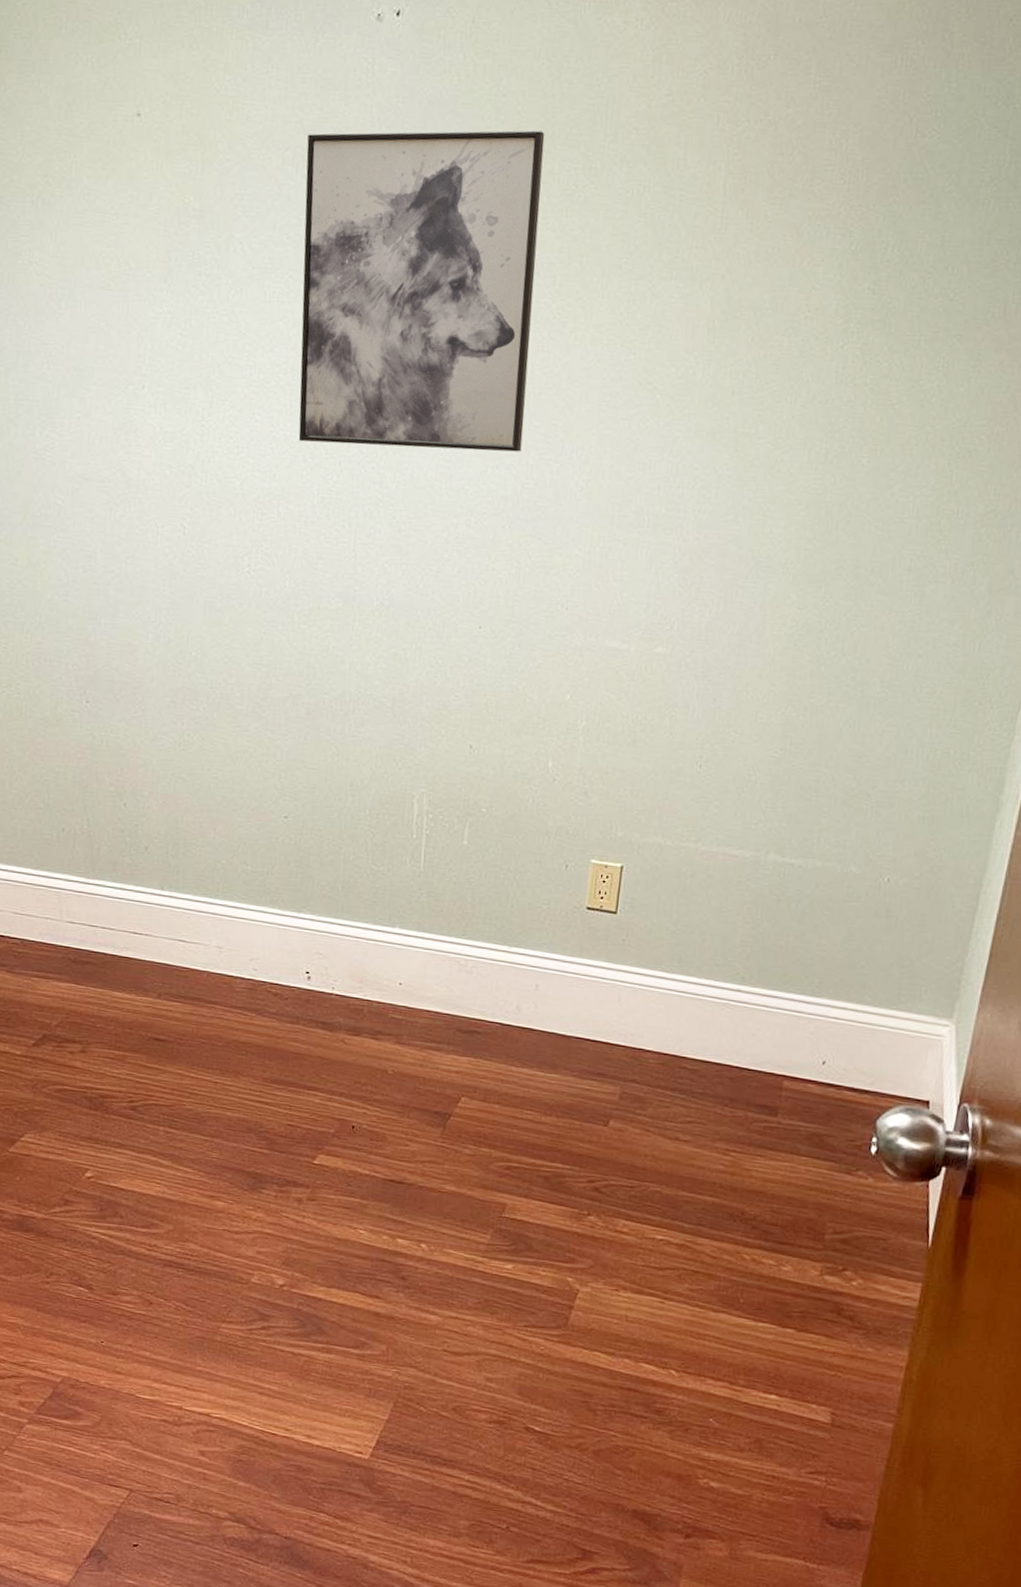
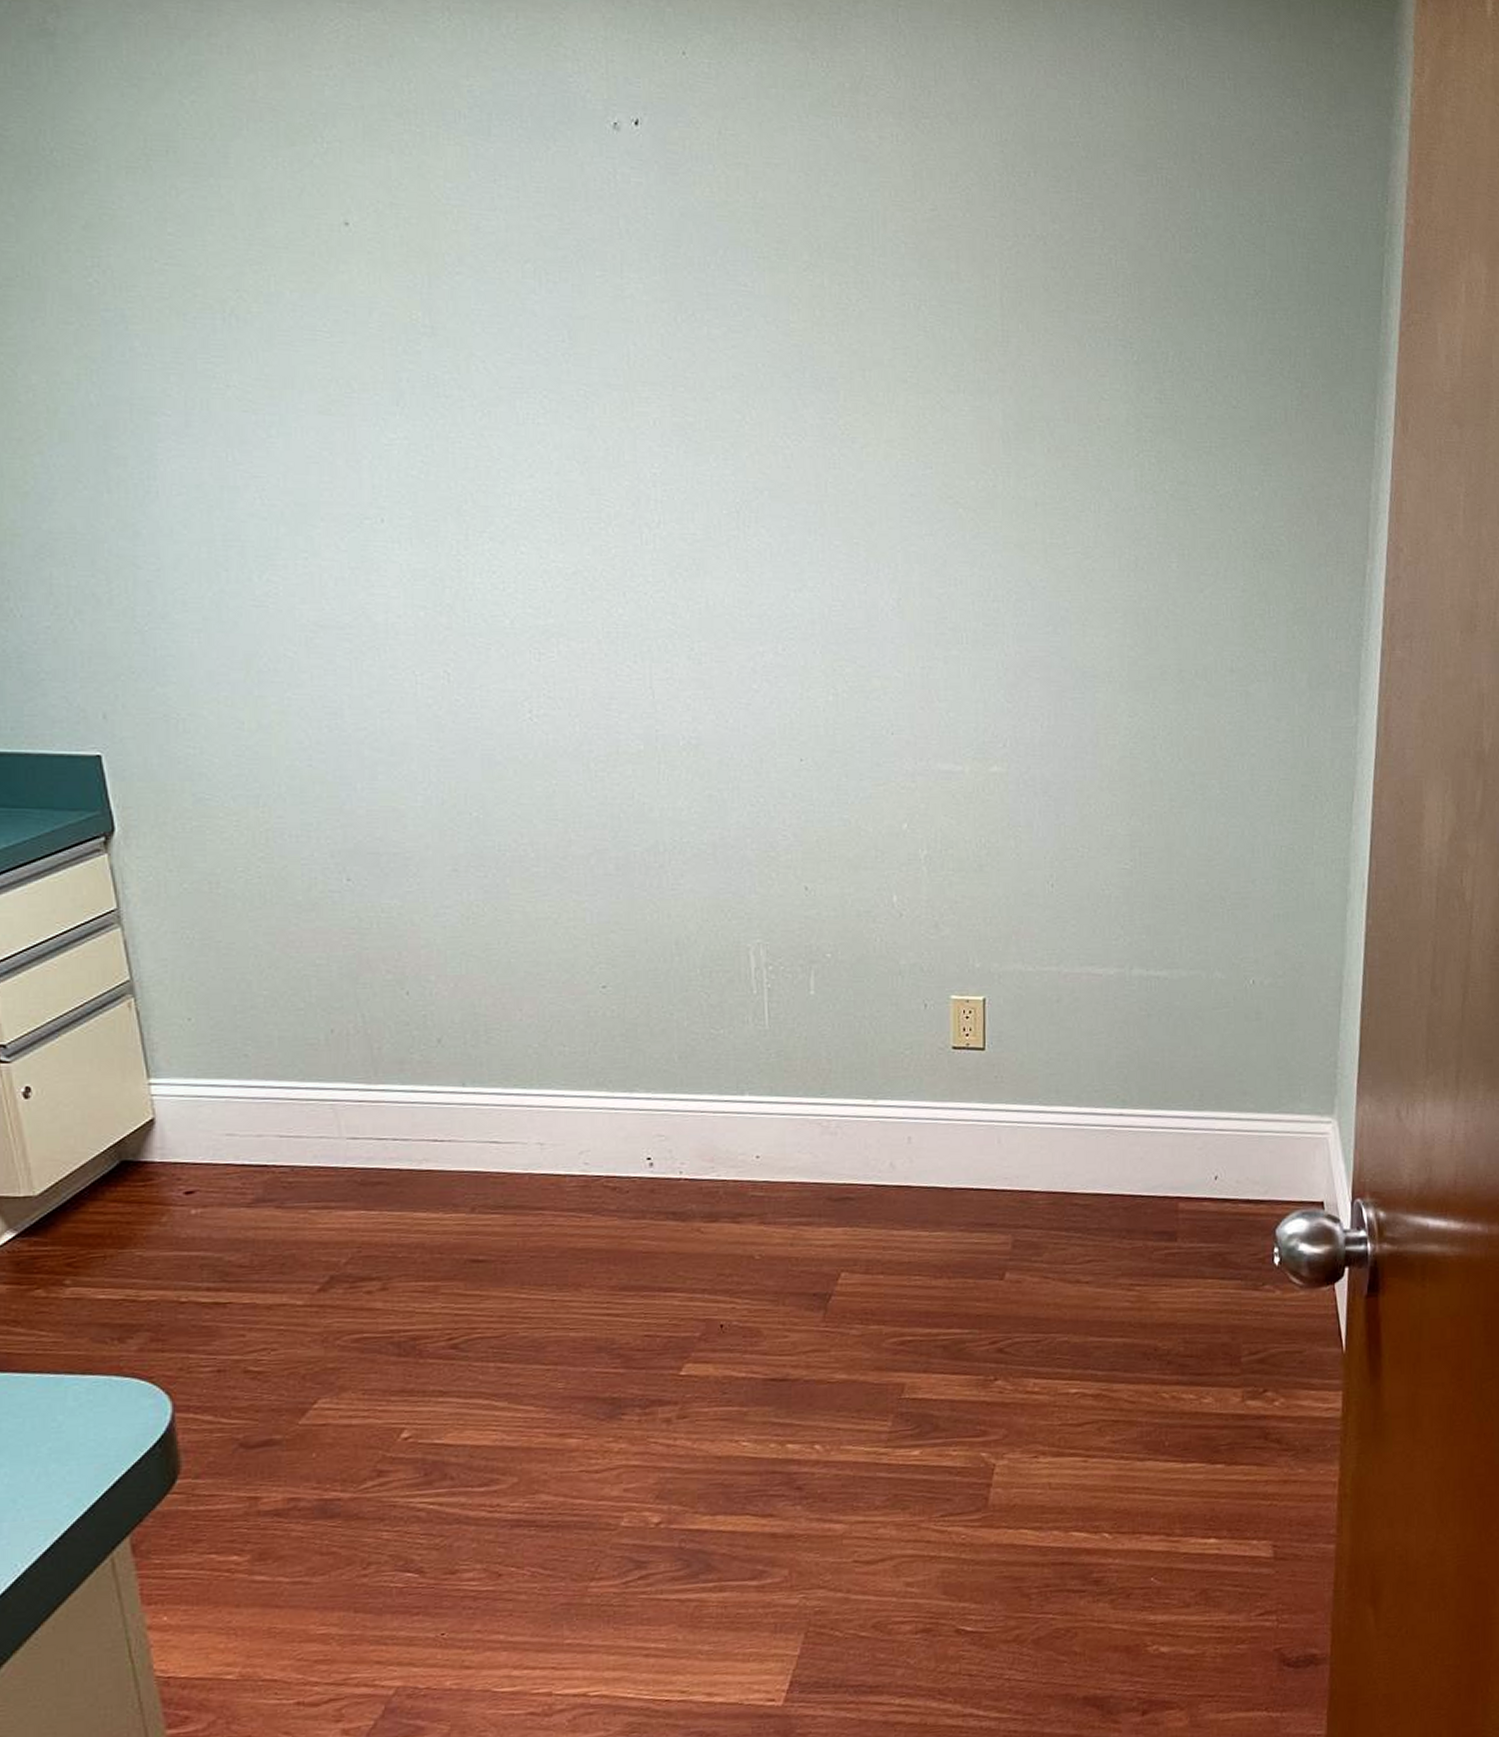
wall art: present [298,130,545,452] -> none [549,243,824,574]

